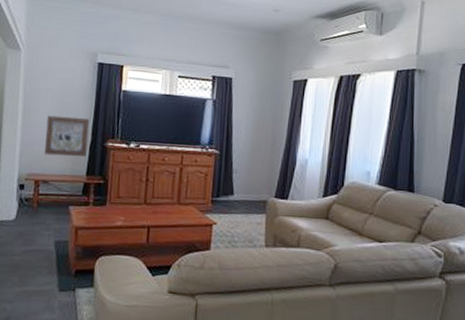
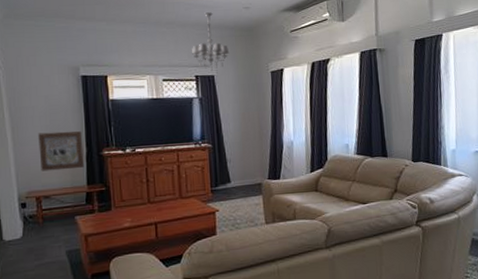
chandelier: none [211,11,252,73] -> present [191,12,230,71]

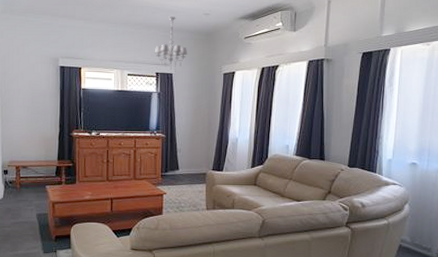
wall art: present [38,130,84,172] -> none [21,112,57,146]

